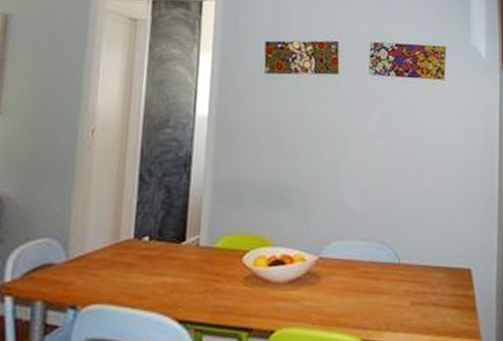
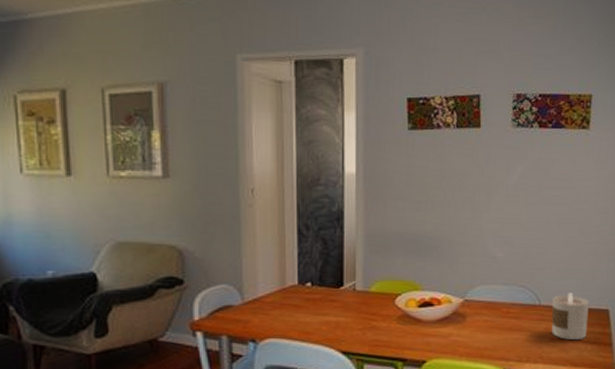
candle: none [411,250,450,305] -> present [551,293,589,341]

